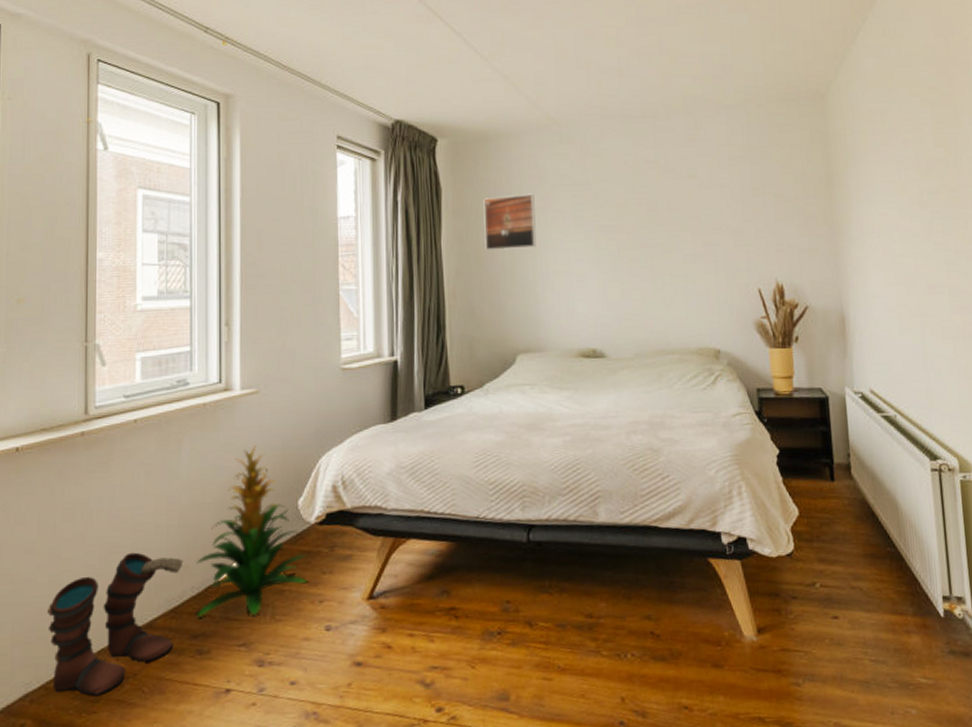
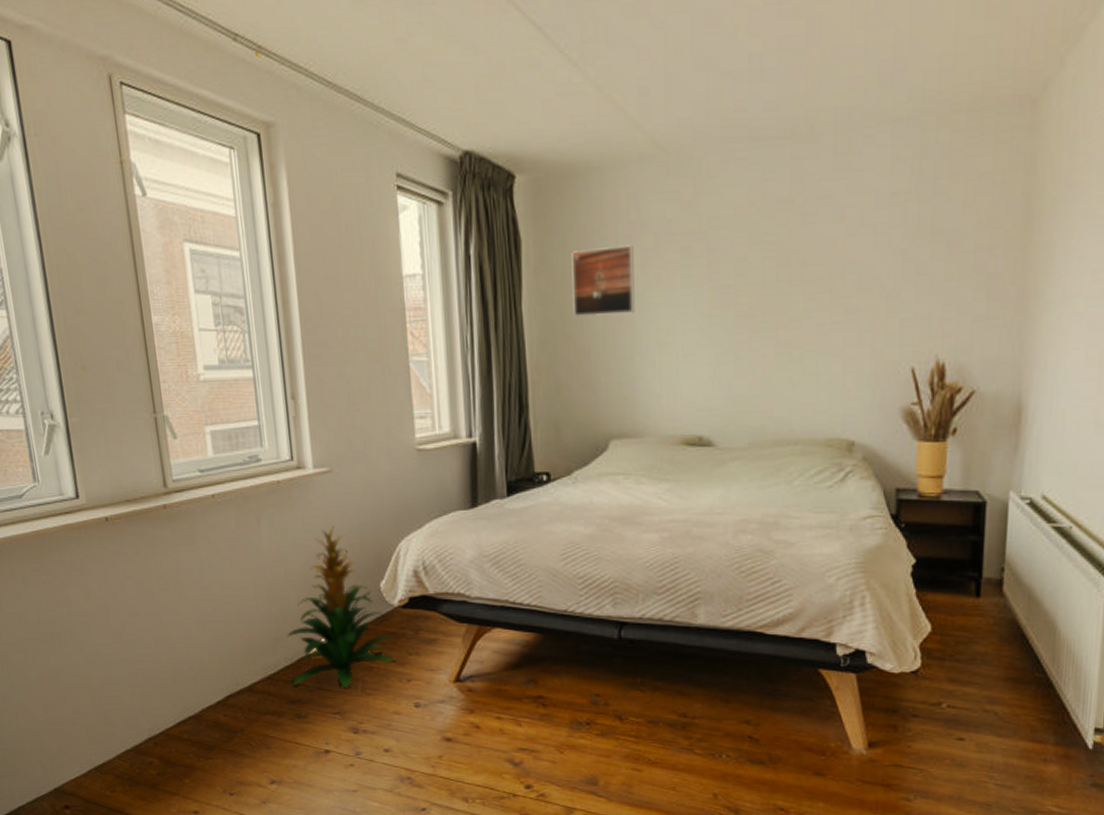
boots: present [46,552,184,697] -> none [156,622,275,745]

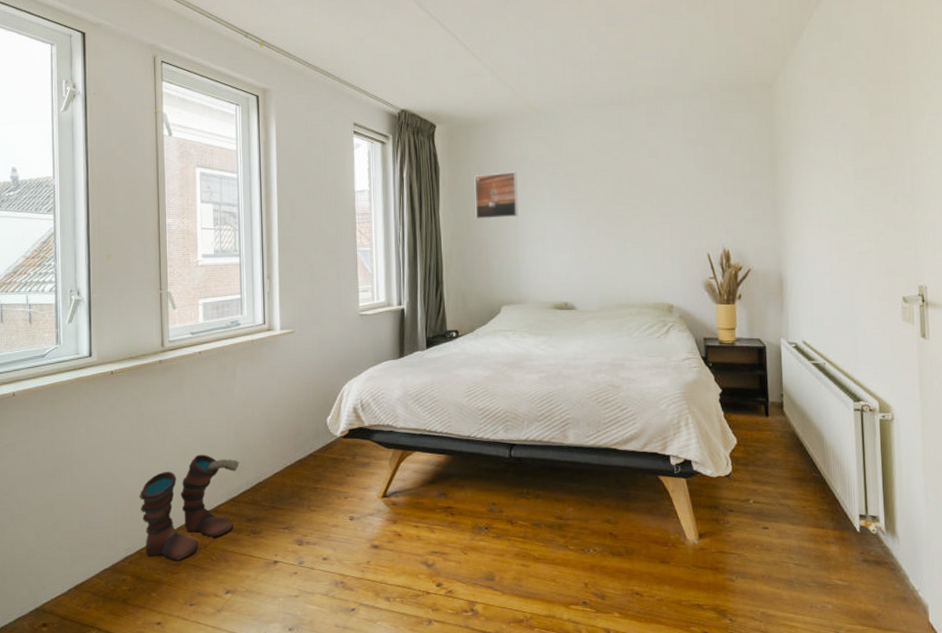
boots: none [156,622,275,745] -> present [138,454,240,561]
indoor plant: present [287,526,394,688] -> none [250,375,335,506]

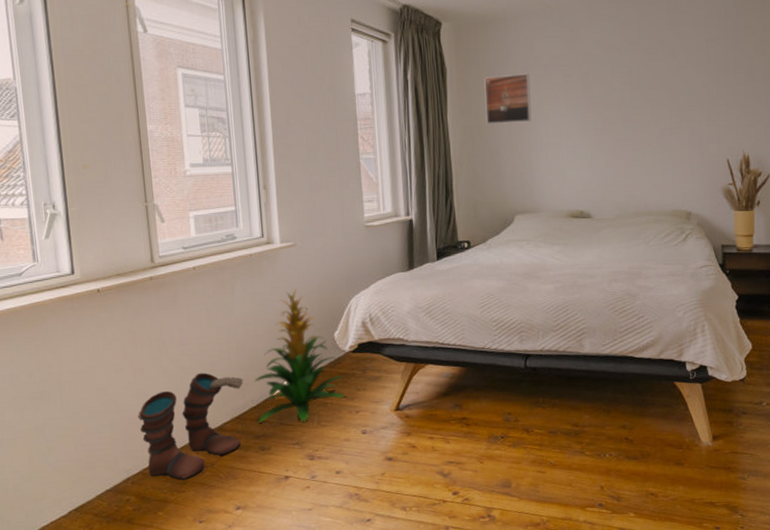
indoor plant: none [250,375,335,506] -> present [254,289,345,423]

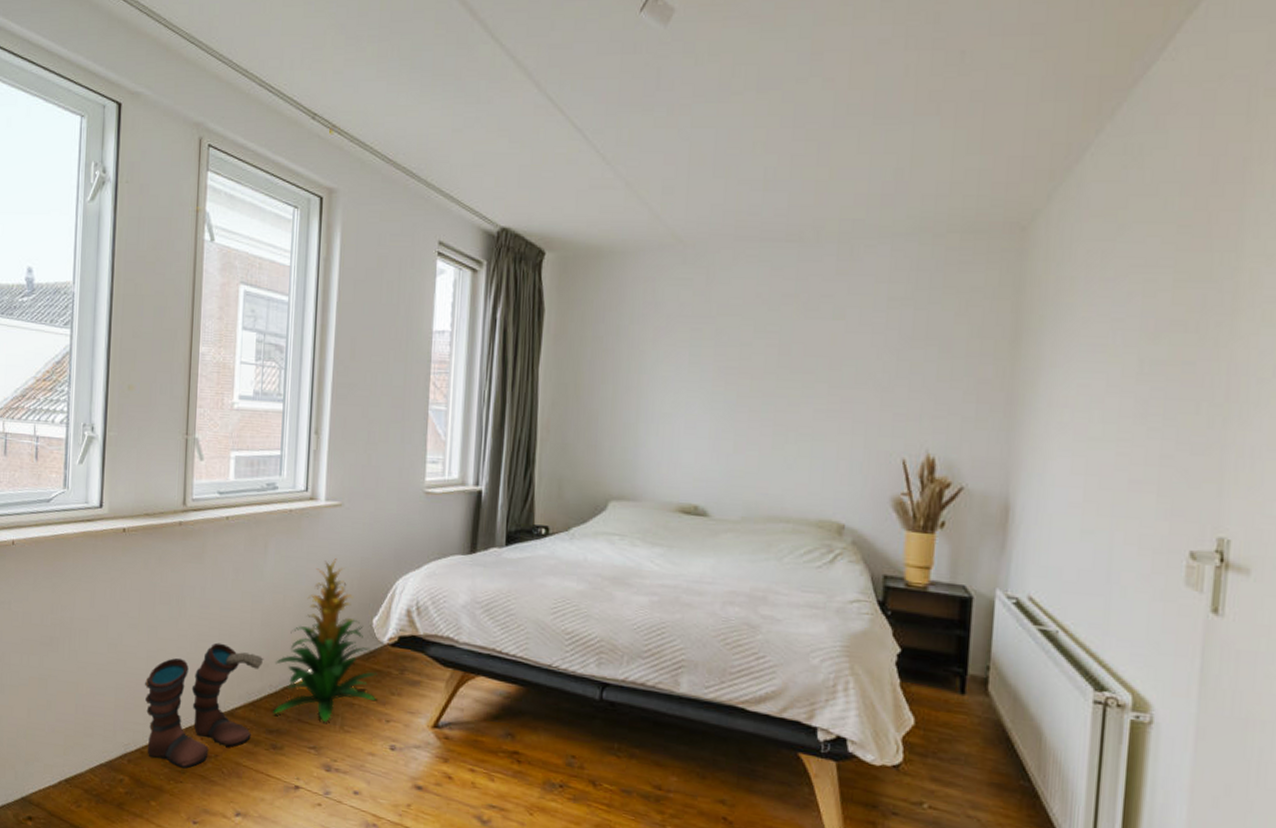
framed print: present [484,73,532,125] -> none [586,322,647,385]

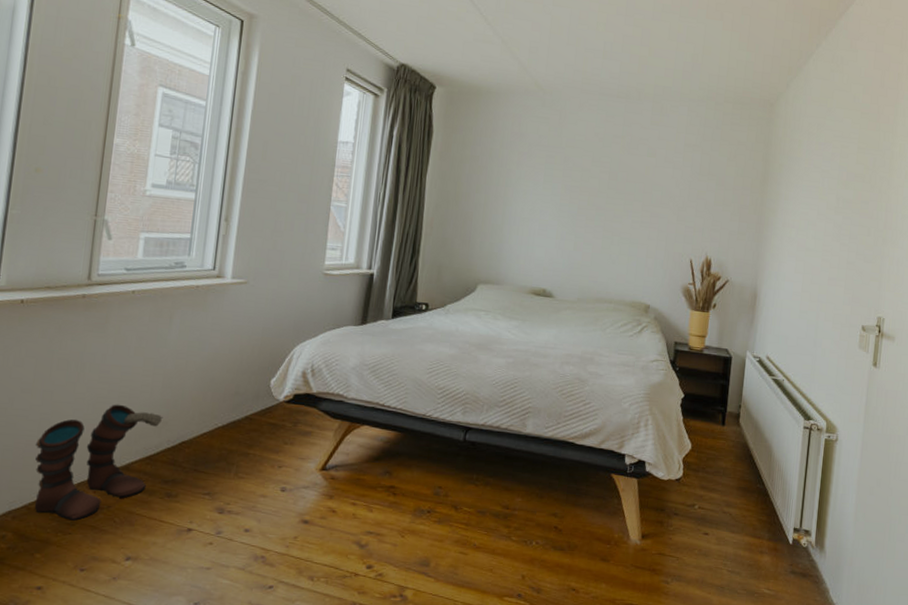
indoor plant: present [273,558,378,723] -> none [169,328,273,471]

